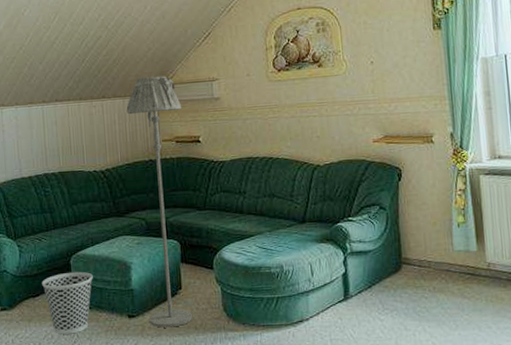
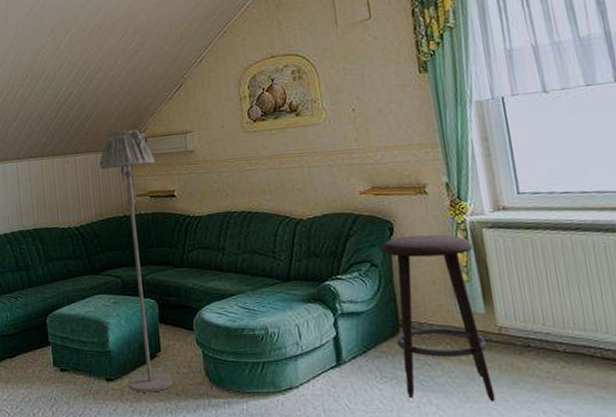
wastebasket: present [42,271,93,335] -> none [18,331,70,397]
stool: none [389,180,481,329] -> present [380,234,496,402]

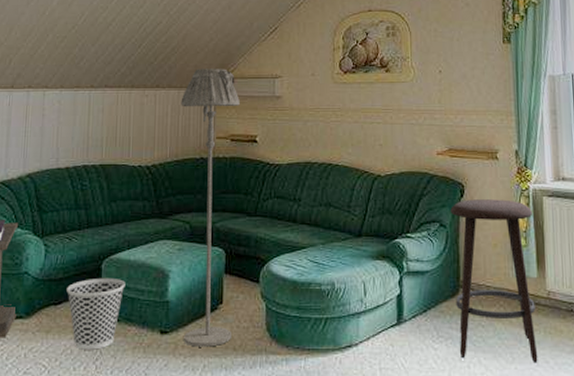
wastebasket: none [18,331,70,397] -> present [67,277,125,350]

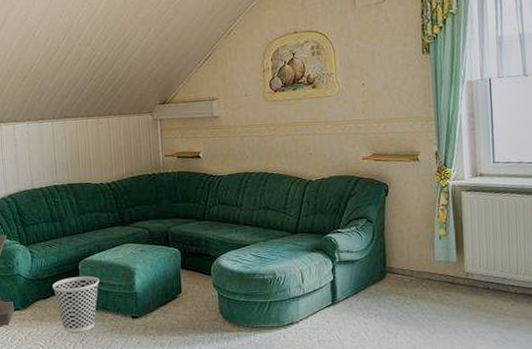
floor lamp: present [181,68,240,347] -> none [131,95,191,328]
stool: present [450,199,538,364] -> none [376,196,458,333]

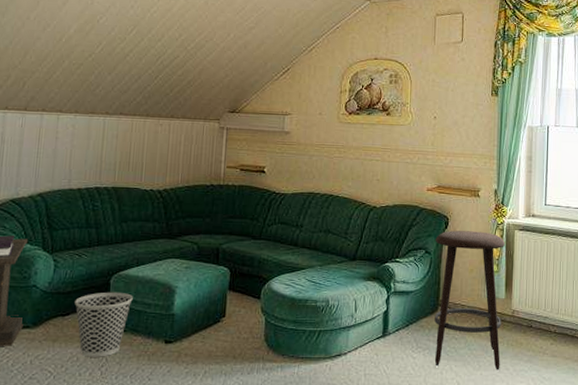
stool: none [376,196,458,333] -> present [434,230,506,370]

